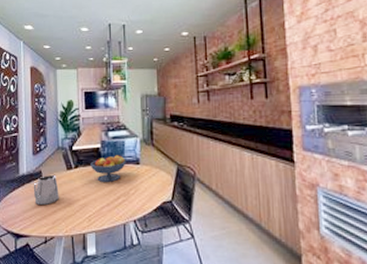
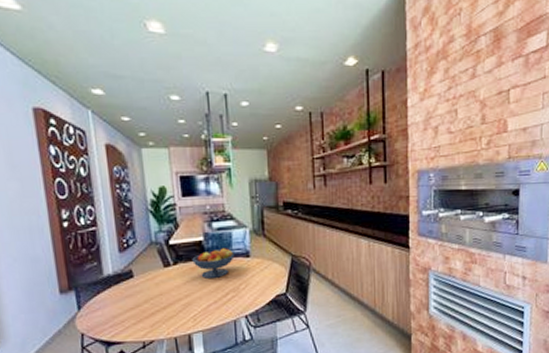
pitcher: present [33,174,59,206] -> none [122,273,157,309]

